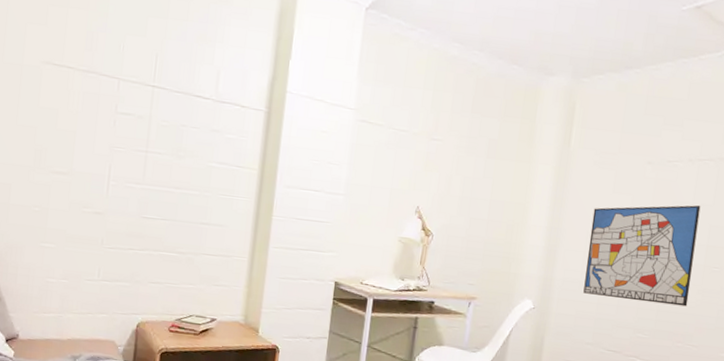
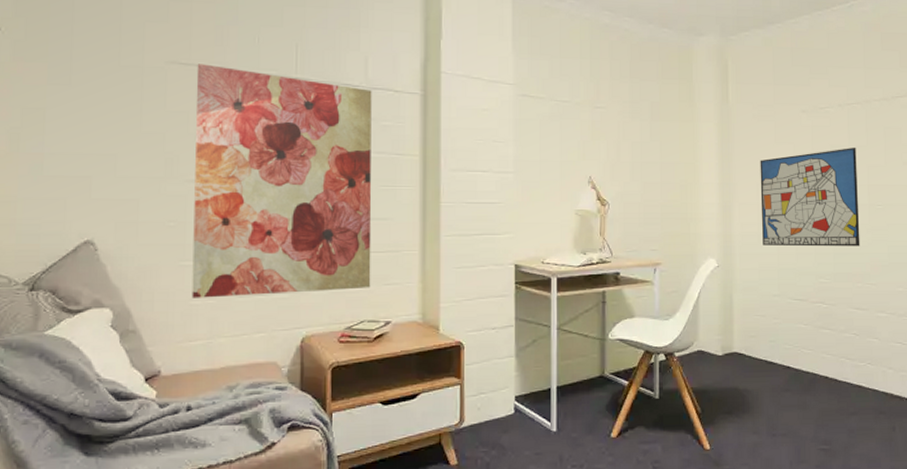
wall art: none [48,66,221,287] -> present [191,64,372,298]

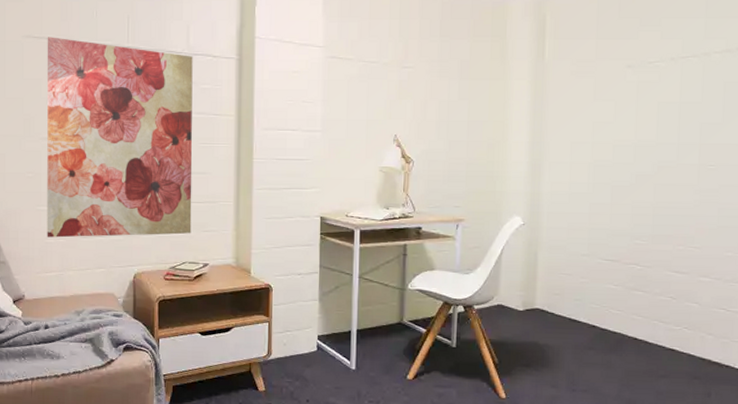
wall art: present [760,148,860,247] -> none [573,104,689,208]

